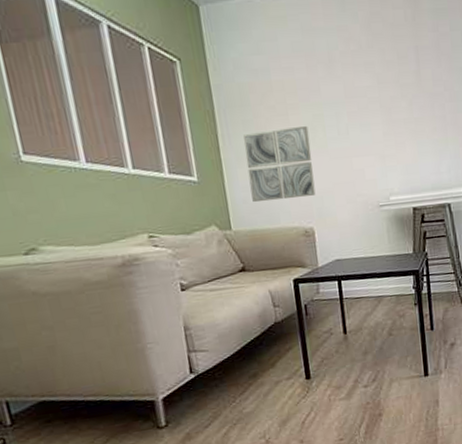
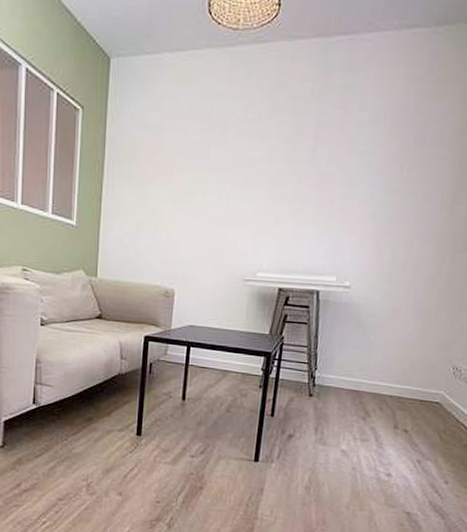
wall art: present [244,125,316,203] -> none [122,187,190,259]

